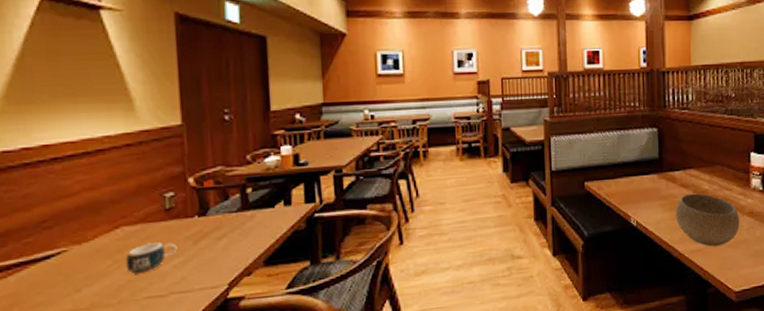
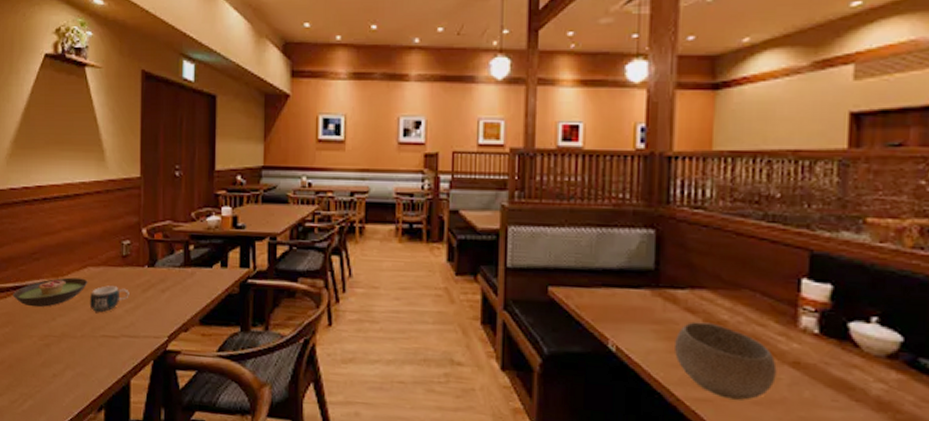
soup bowl: none [15,240,122,283] -> present [12,277,88,307]

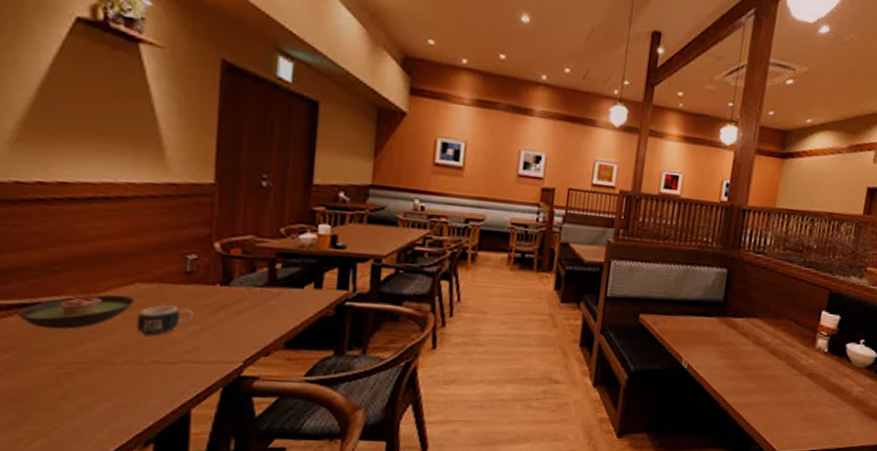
bowl: present [675,321,777,400] -> none [730,343,798,403]

